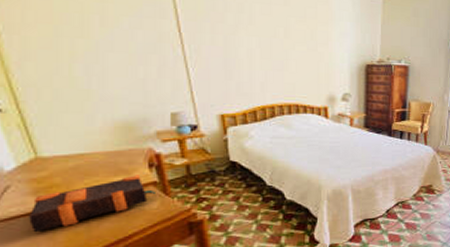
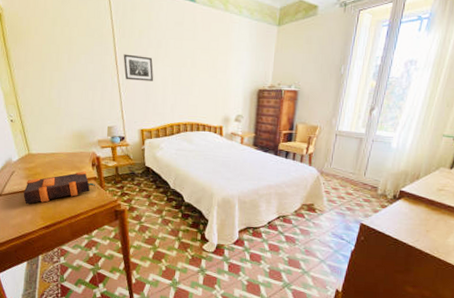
wall art: none [189,18,236,54] -> present [123,54,154,81]

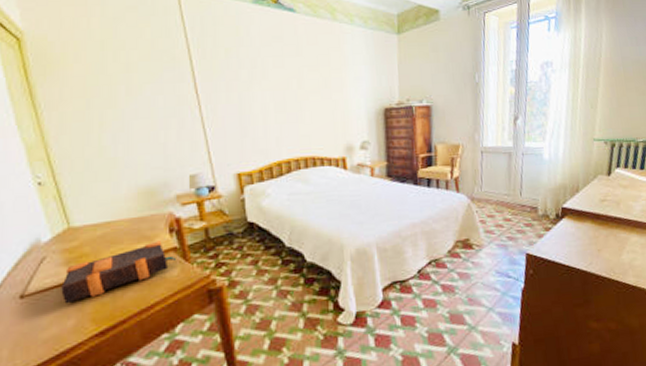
wall art: present [123,54,154,81] -> none [205,79,250,112]

